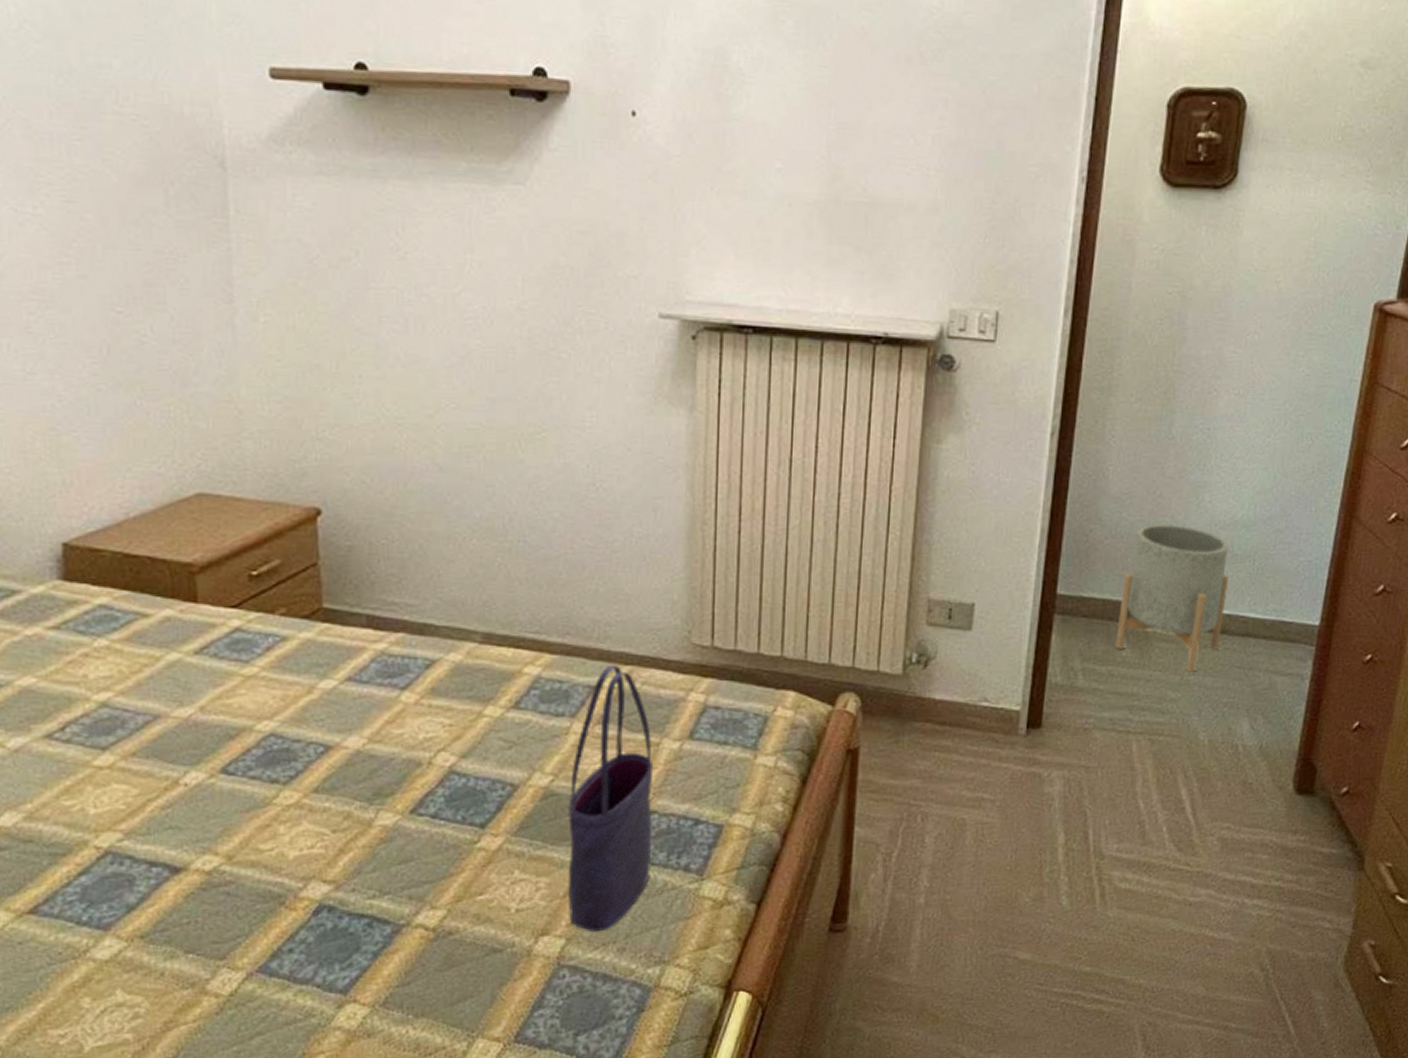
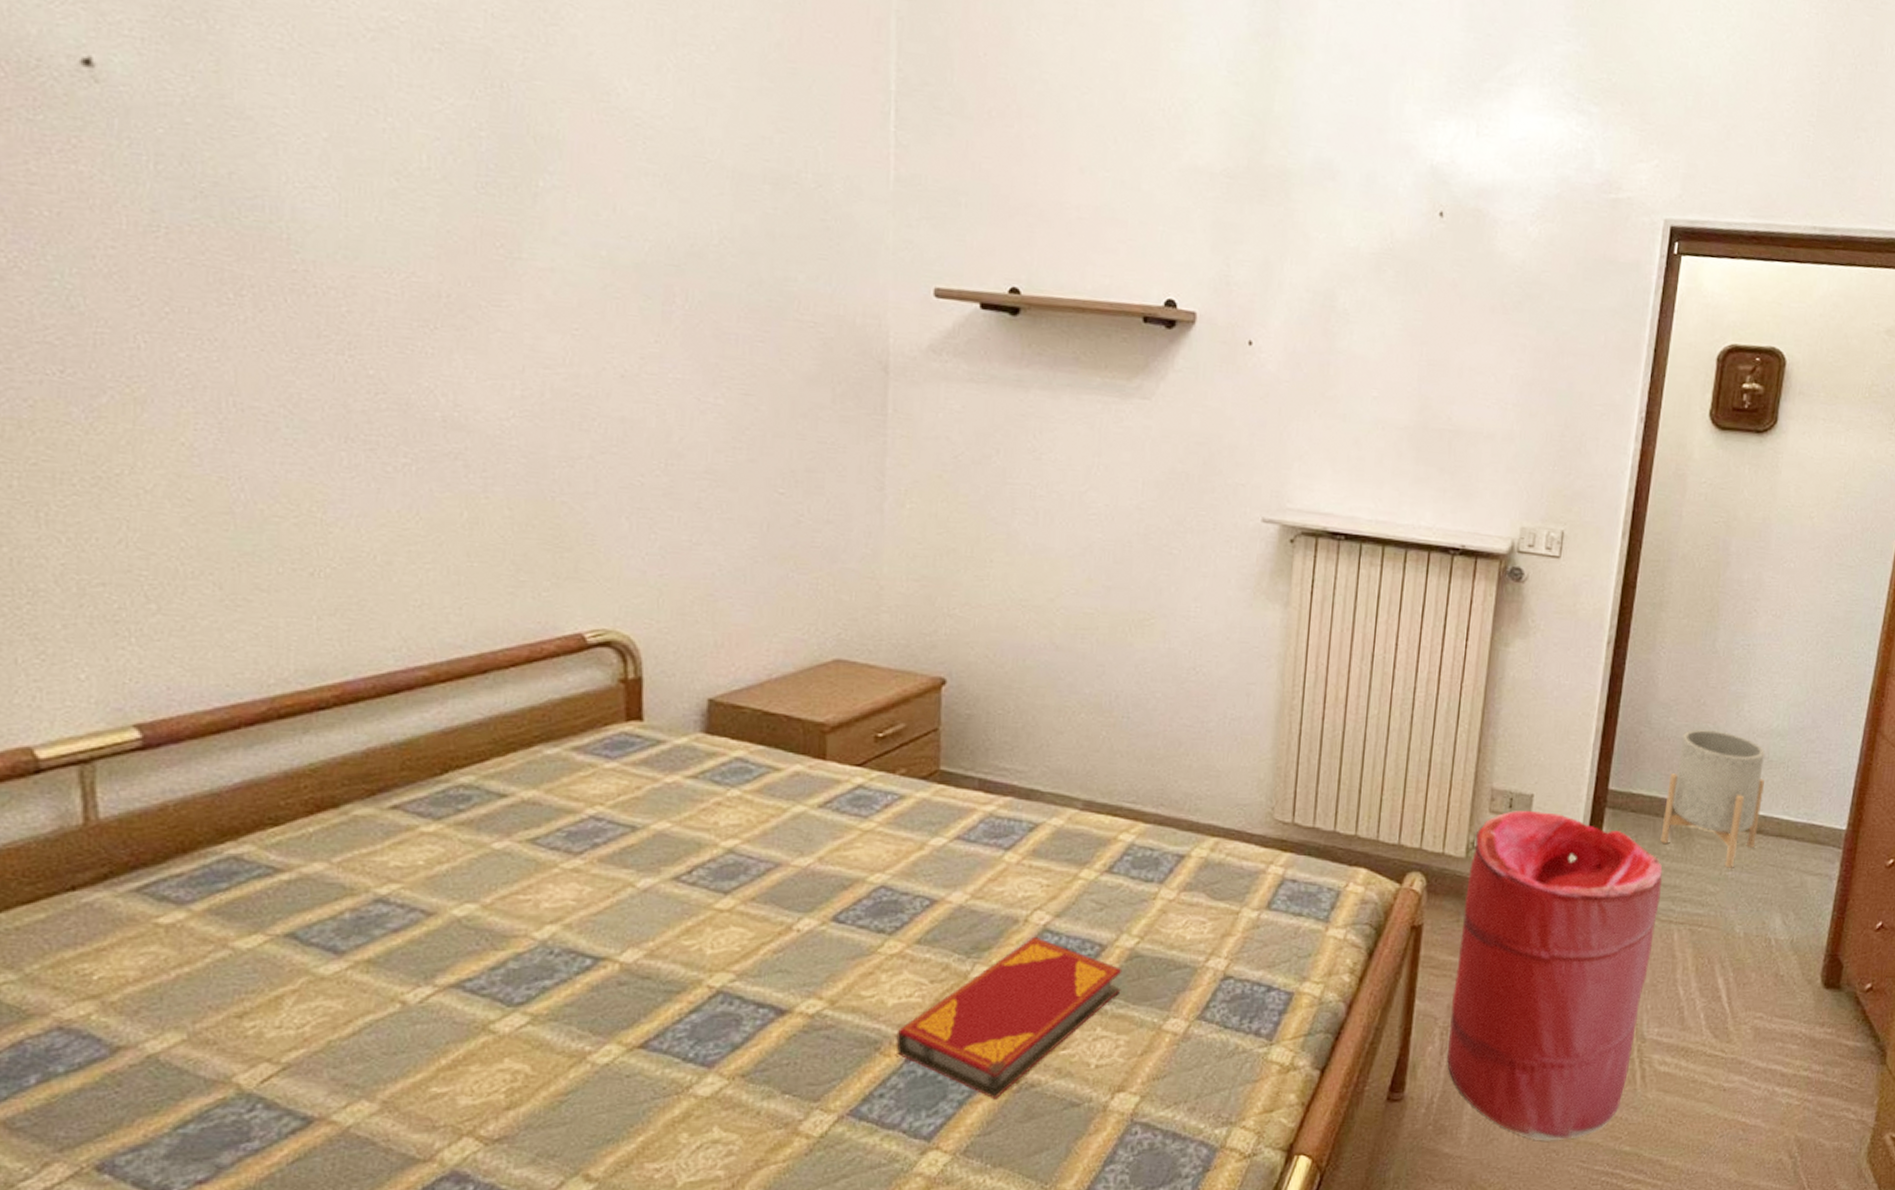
hardback book: none [301,780,538,949] -> present [896,937,1123,1100]
tote bag: present [567,664,654,932] -> none [1144,835,1233,1091]
laundry hamper: none [892,620,1119,965] -> present [1447,810,1663,1140]

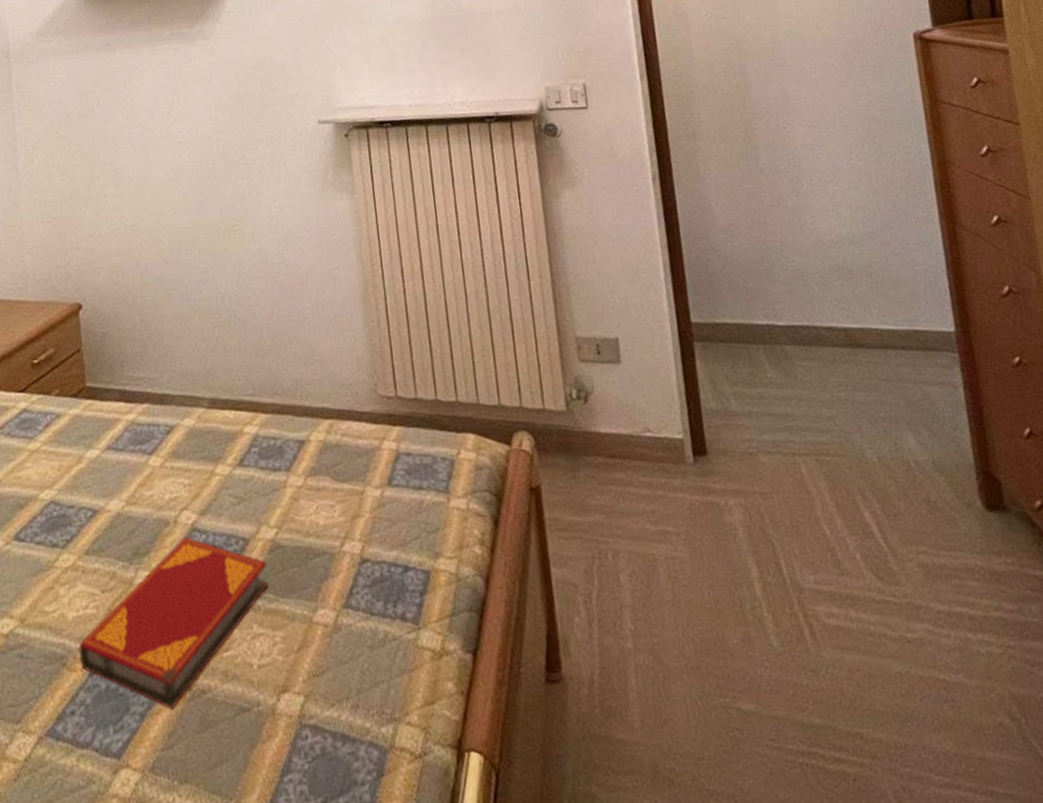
laundry hamper: present [1447,810,1663,1140] -> none [571,354,796,718]
planter: present [1660,729,1765,868] -> none [750,247,860,389]

